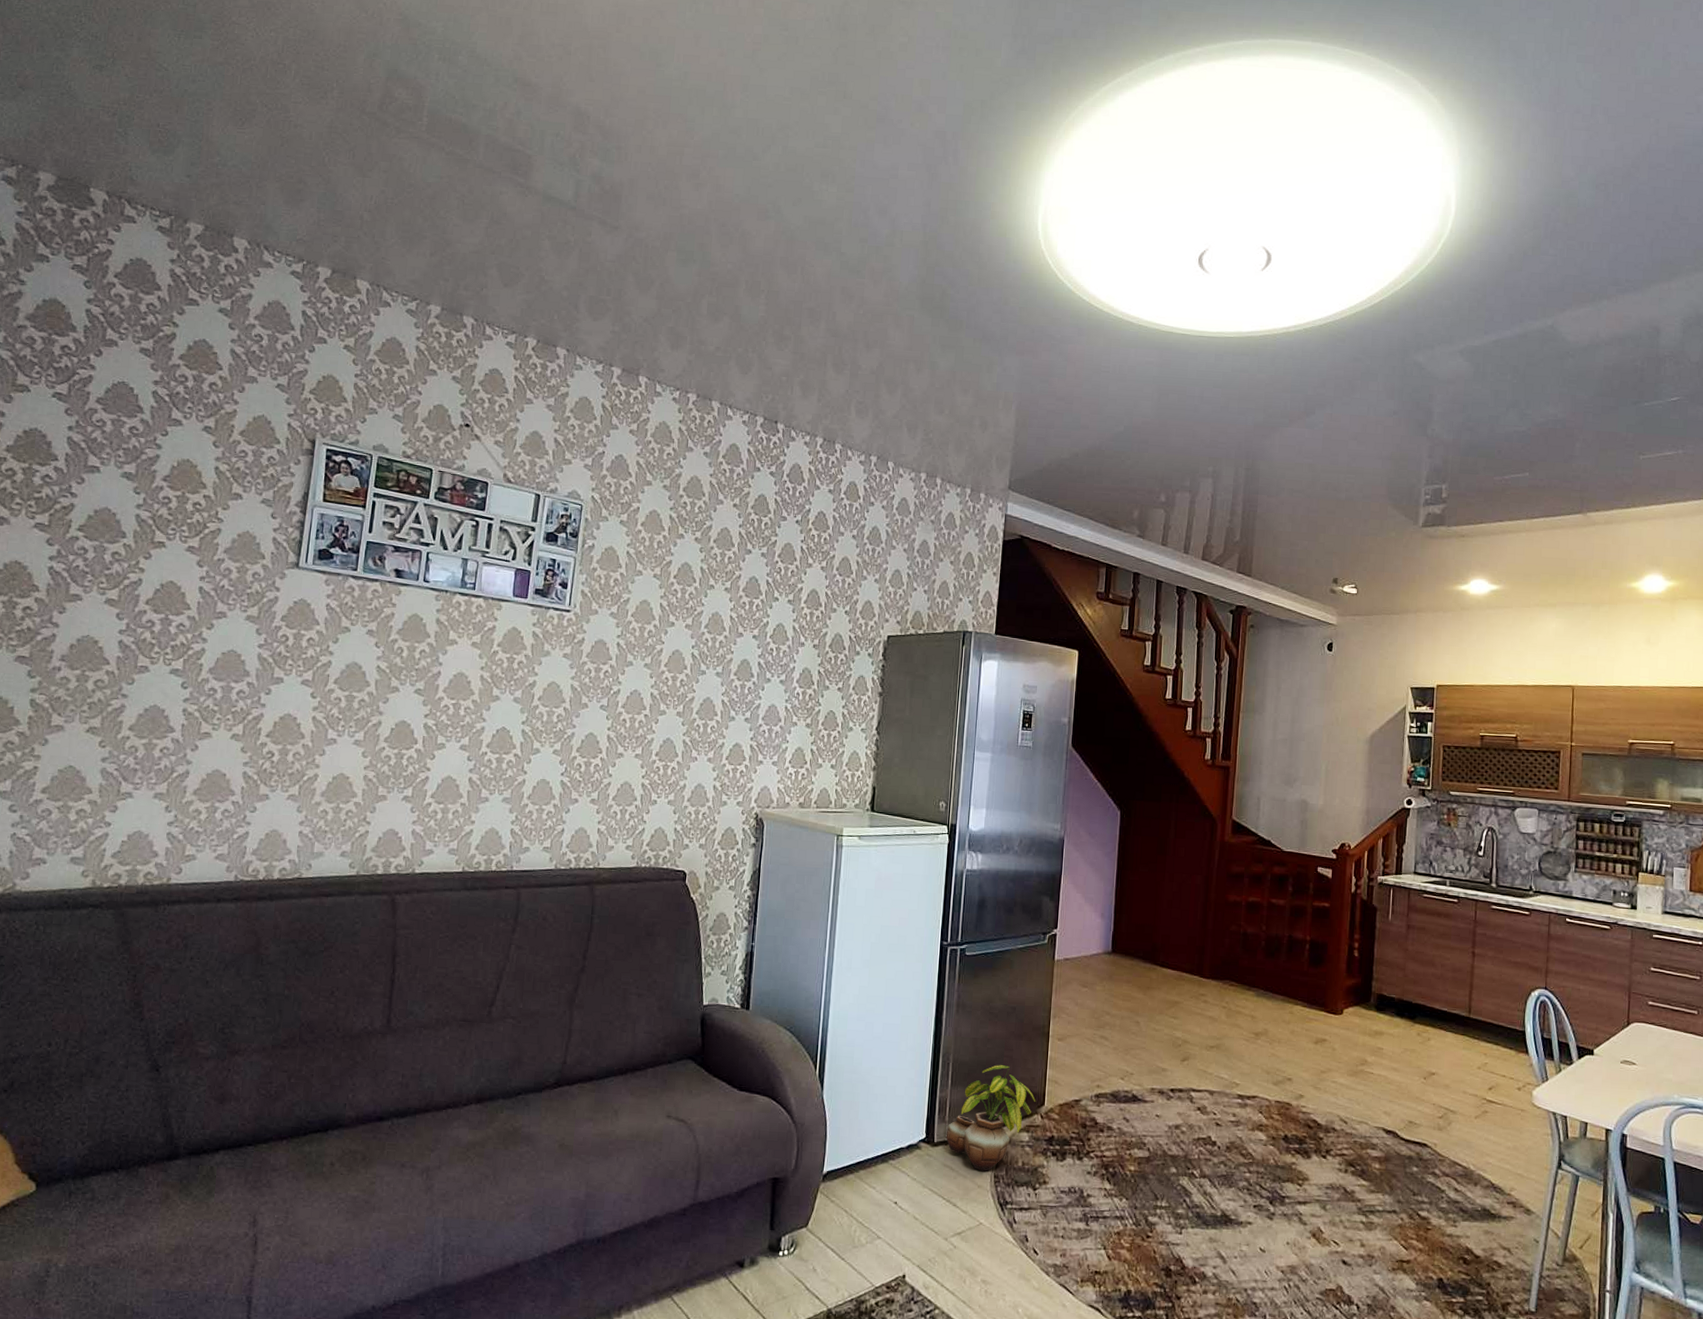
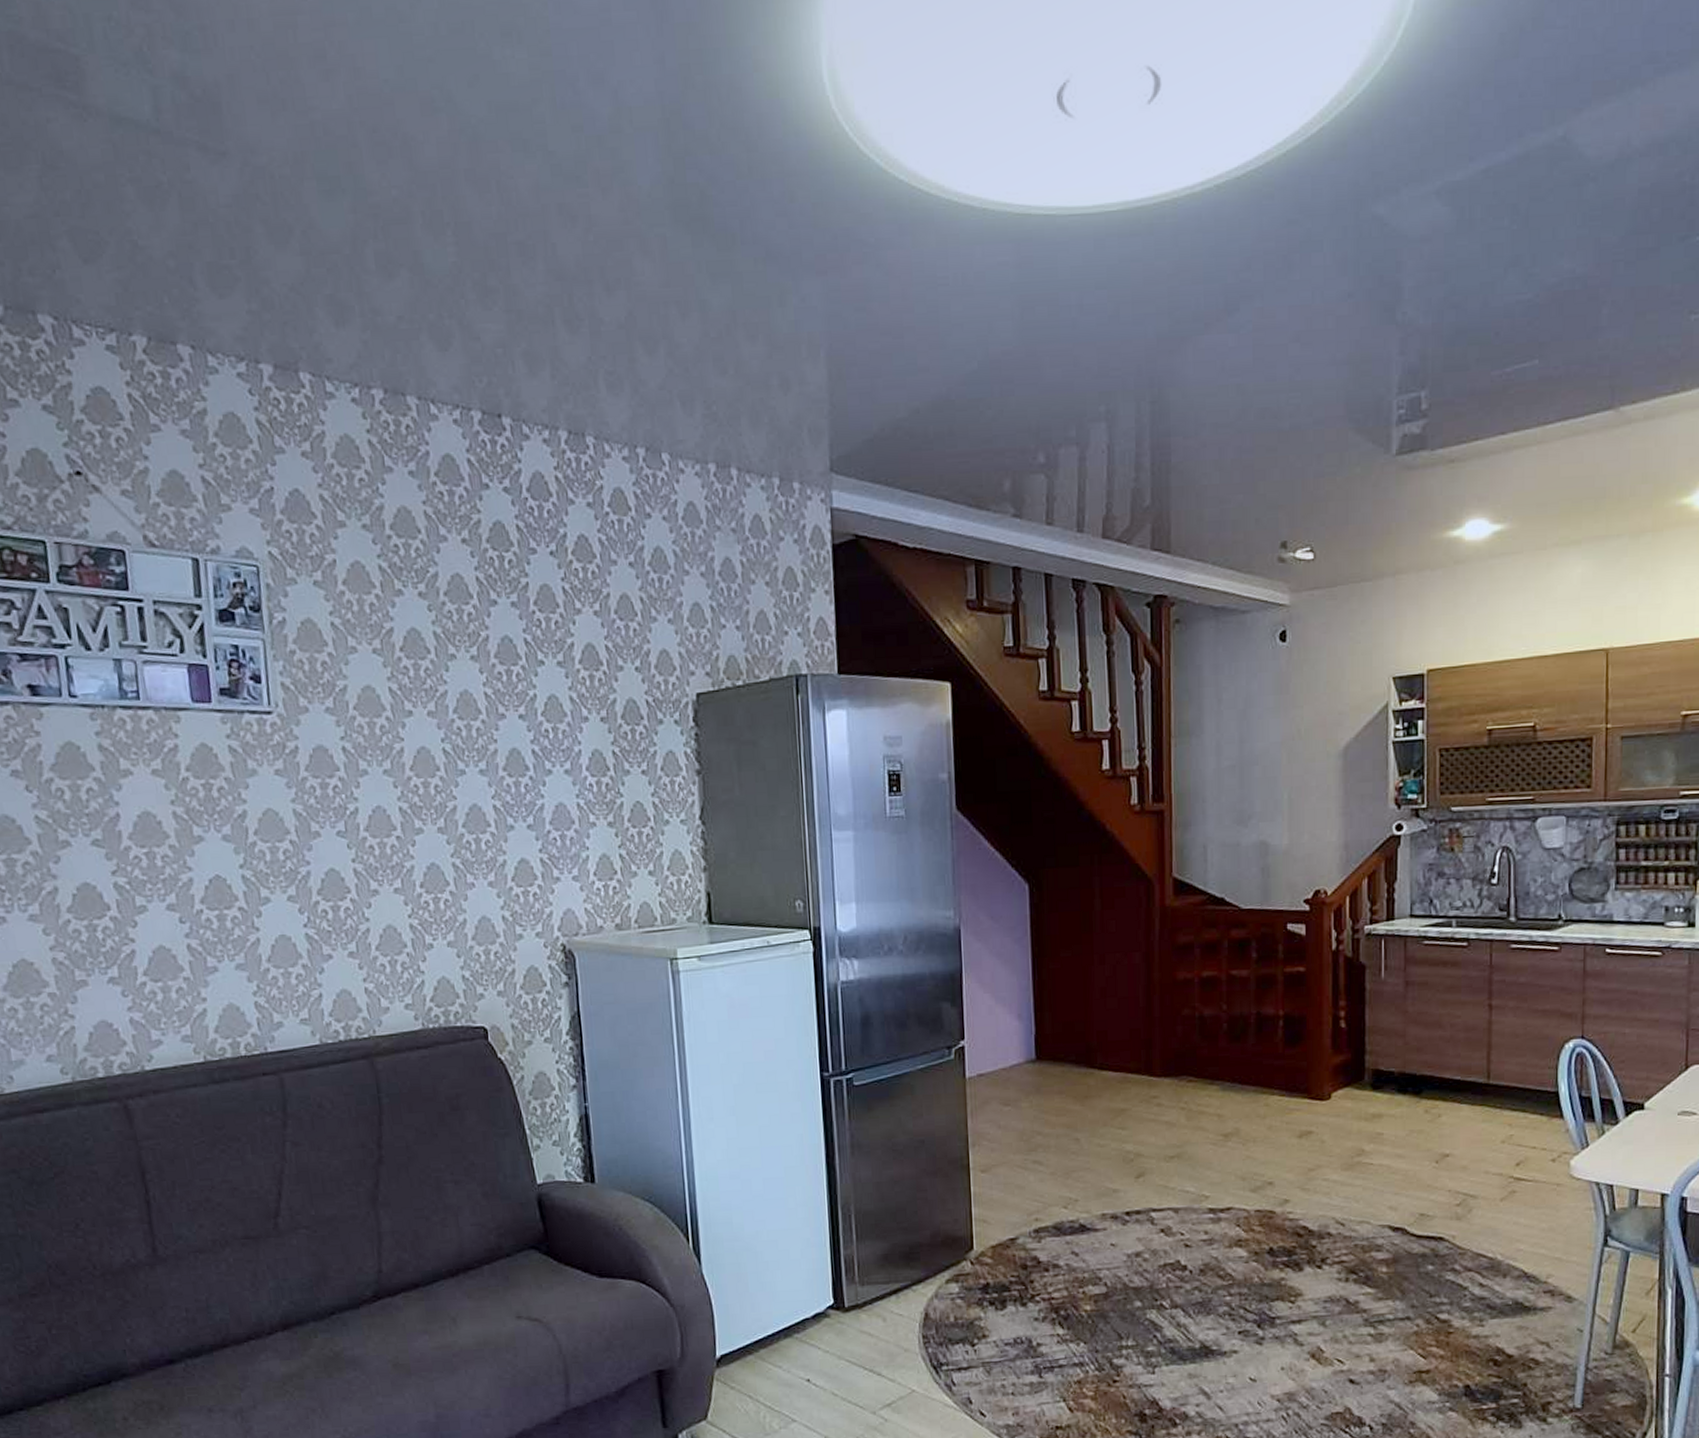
potted plant: present [946,1065,1036,1171] -> none [858,1209,963,1333]

